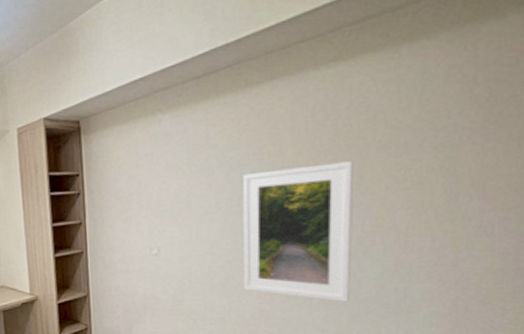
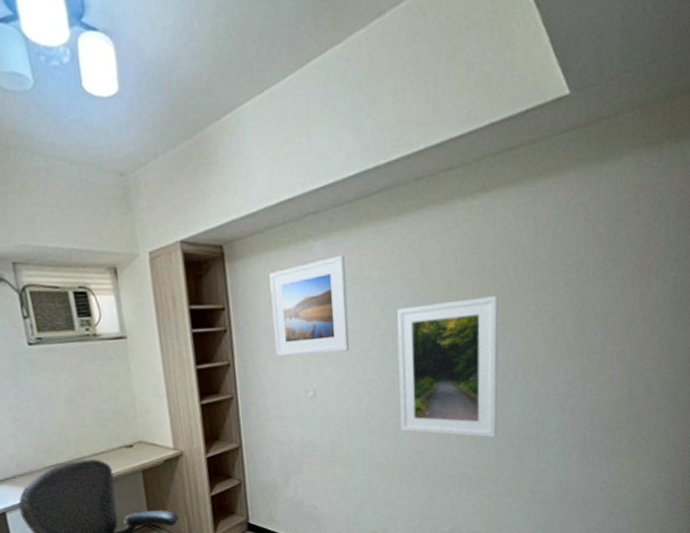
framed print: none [120,125,194,217] -> present [269,255,350,356]

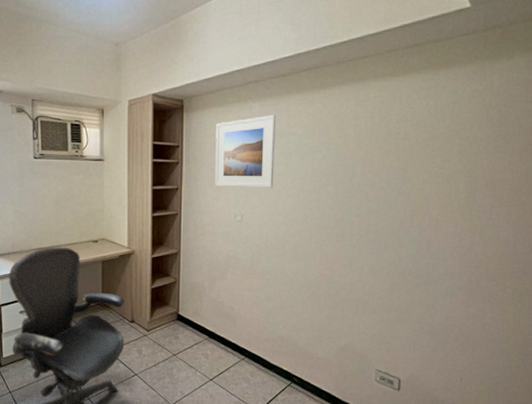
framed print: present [396,296,499,439] -> none [309,157,401,273]

